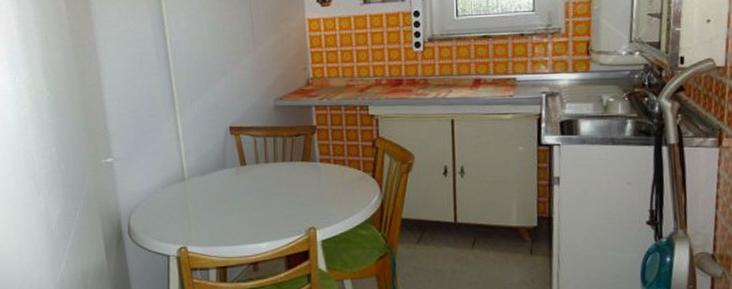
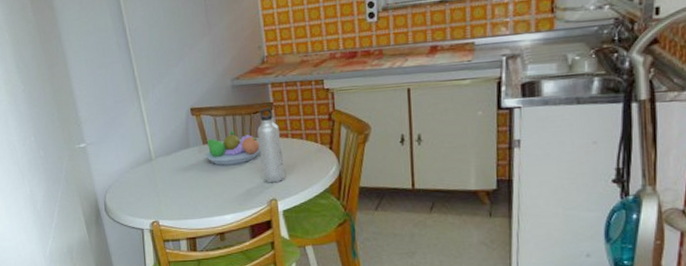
fruit bowl: none [242,153,302,189] -> present [205,131,261,165]
water bottle: none [299,131,325,210] -> present [257,108,285,183]

